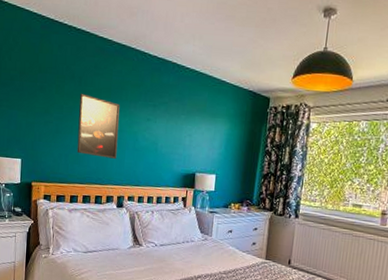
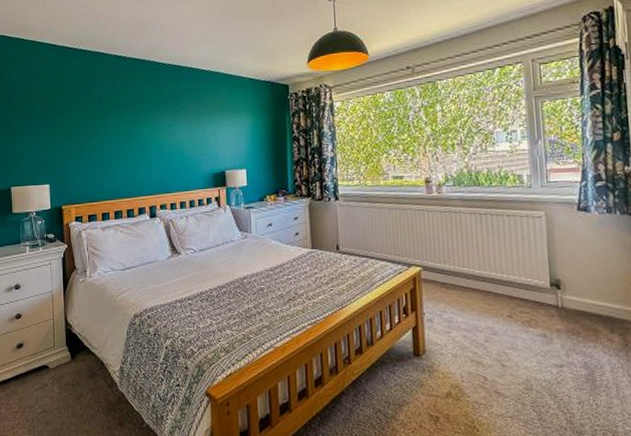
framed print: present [77,93,120,159] -> none [100,111,144,170]

